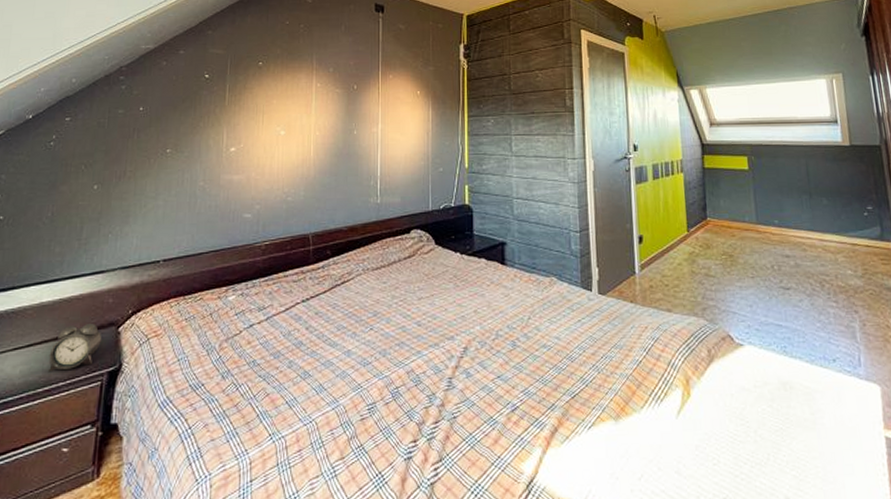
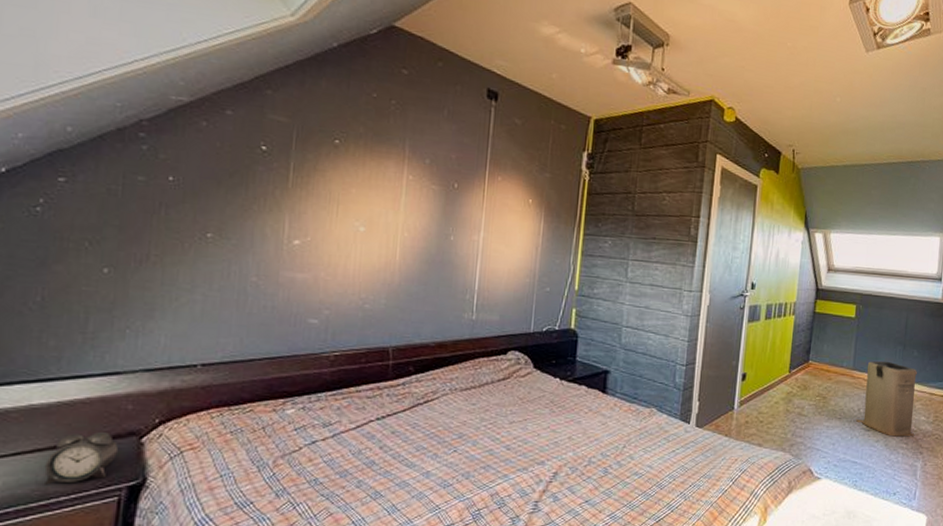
laundry basket: none [770,212,844,295] -> present [855,360,917,437]

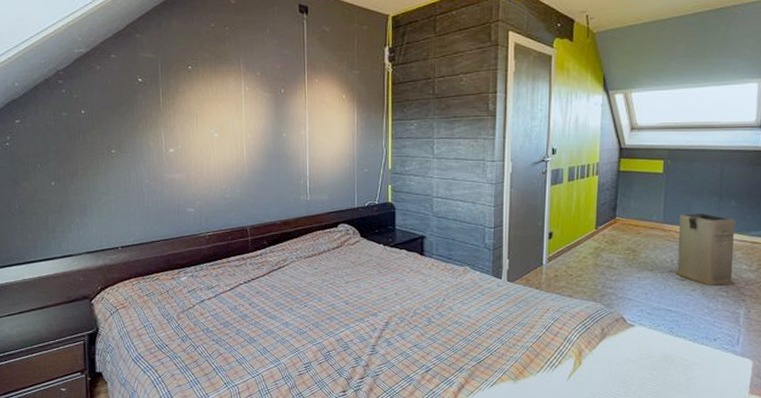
alarm clock: present [44,431,119,485] -> none [38,296,79,333]

